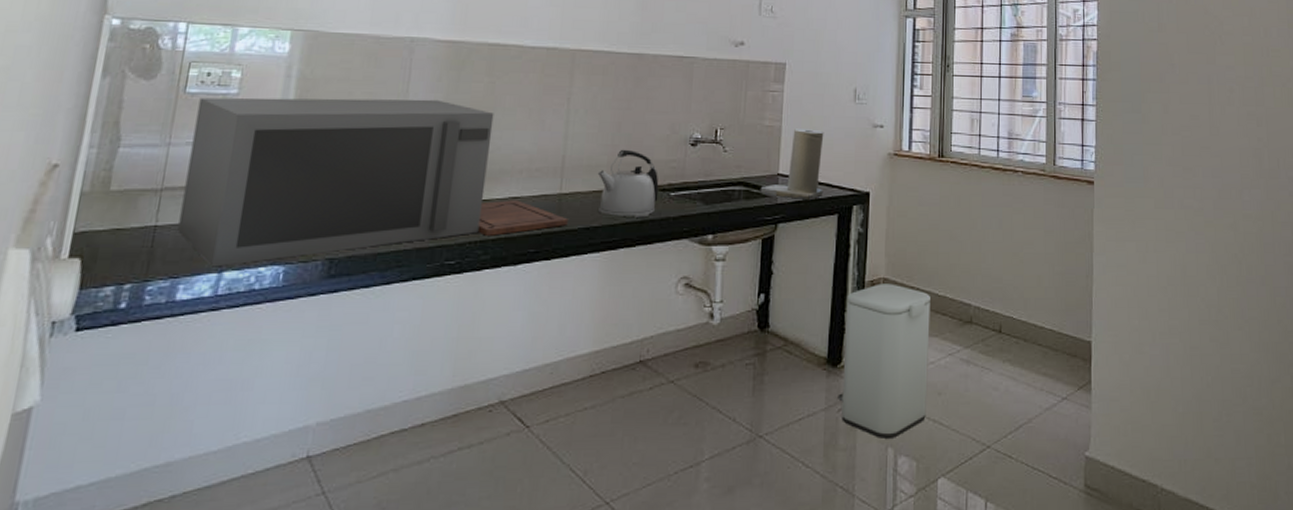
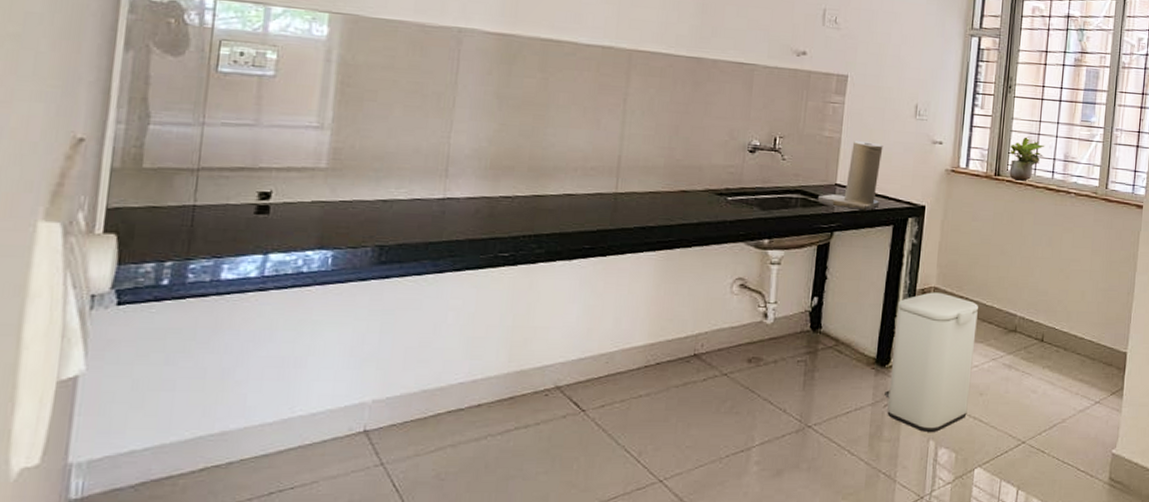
microwave: present [177,97,494,267] -> none [218,77,548,249]
cutting board: present [477,200,568,236] -> none [531,196,624,231]
kettle: present [597,149,659,218] -> none [654,152,716,220]
potted plant: none [952,115,988,162] -> present [1009,136,1046,181]

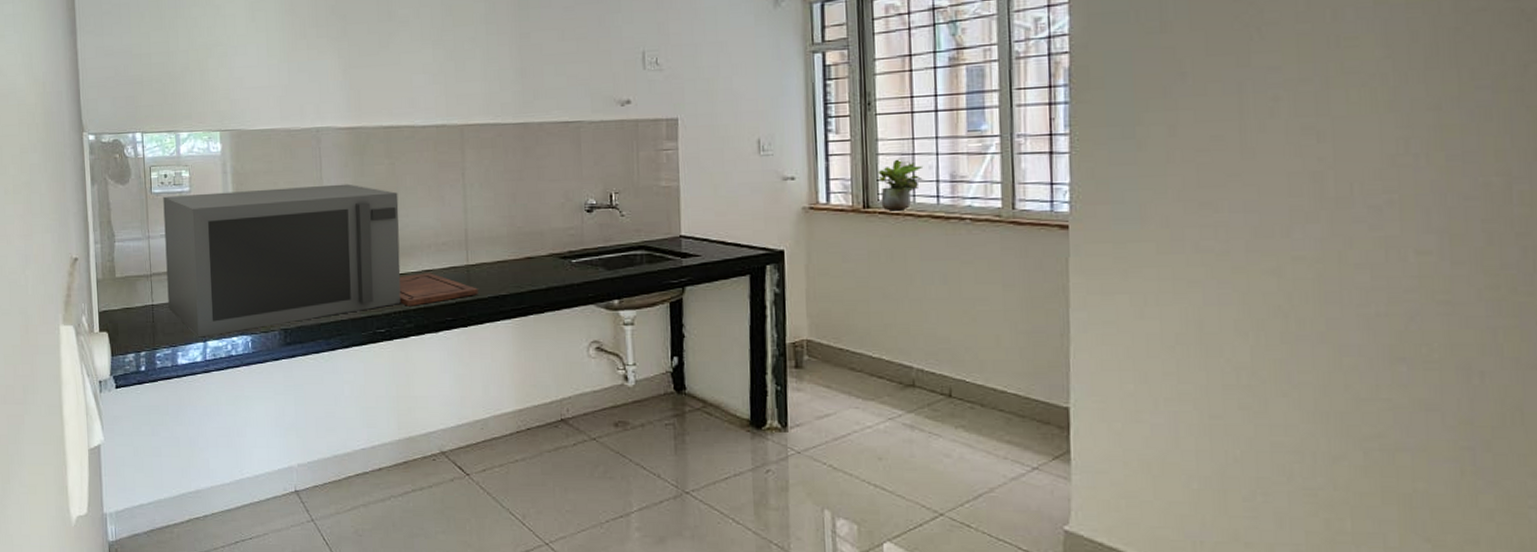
microwave: none [218,77,548,249] -> present [163,184,401,338]
cutting board: none [531,196,624,231] -> present [398,273,478,306]
paper towel: present [817,141,883,211] -> none [662,186,732,262]
pedal bin: present [883,292,978,432] -> none [763,345,866,501]

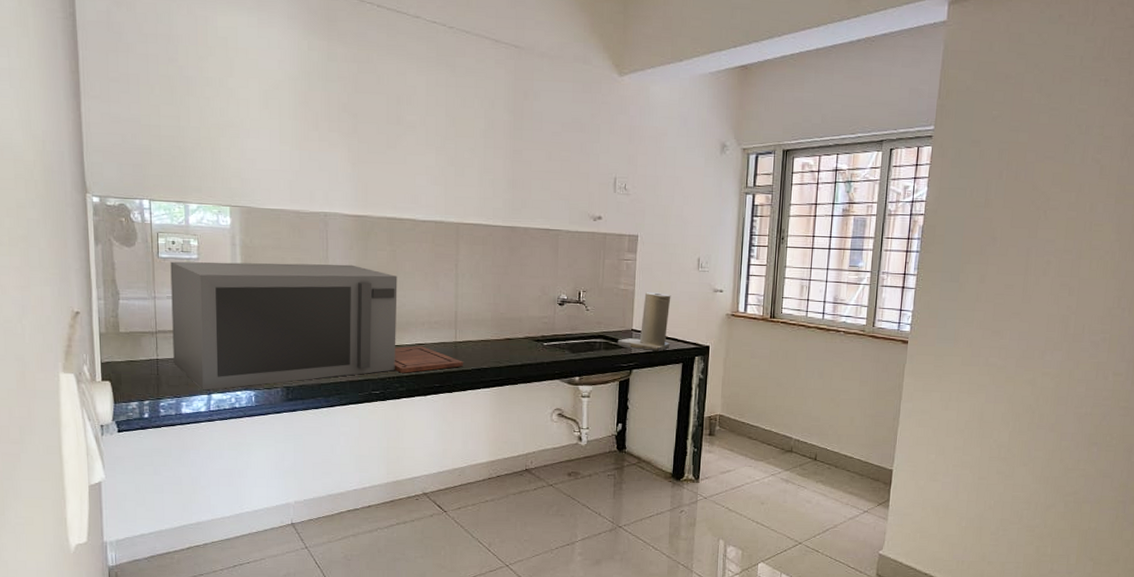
paper towel: none [662,186,732,262] -> present [617,292,671,352]
potted plant: present [878,159,924,211] -> none [783,282,816,322]

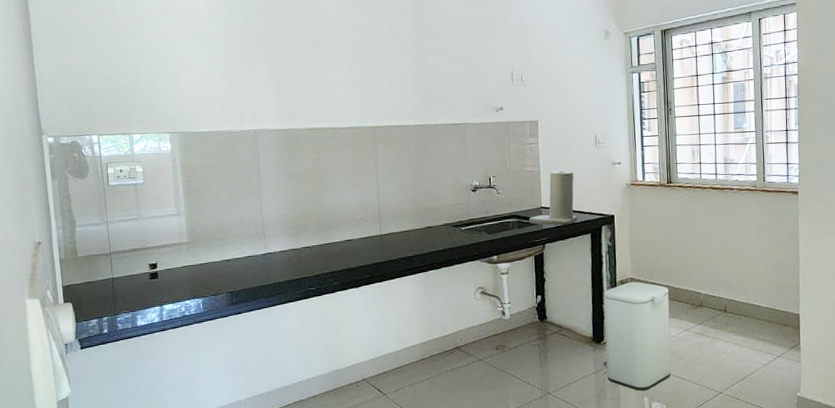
microwave: present [170,261,398,391] -> none [119,174,328,303]
cutting board: present [394,346,463,373] -> none [325,241,390,269]
pedal bin: none [679,419,758,533] -> present [602,281,671,391]

